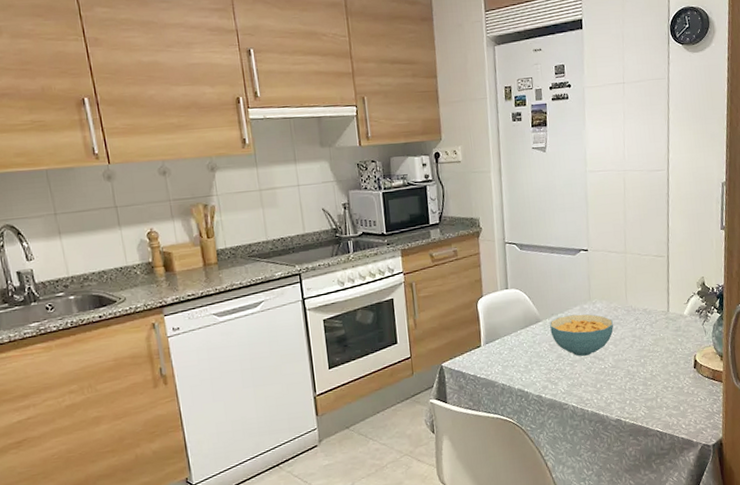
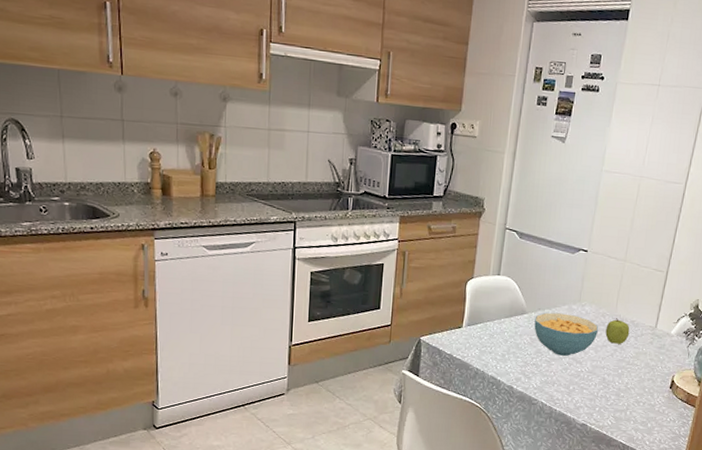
fruit: none [620,309,644,335] -> present [605,318,630,344]

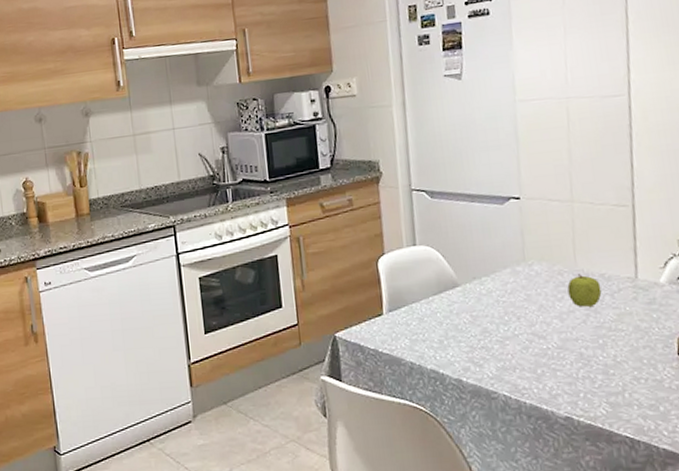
cereal bowl: present [534,312,599,356] -> none [471,278,559,332]

